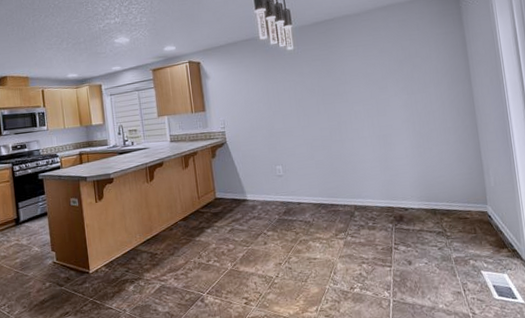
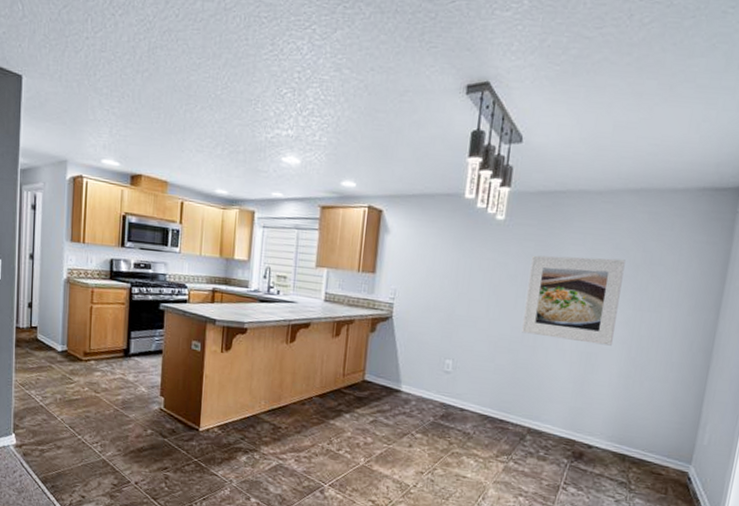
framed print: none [321,59,400,131] -> present [522,255,625,346]

